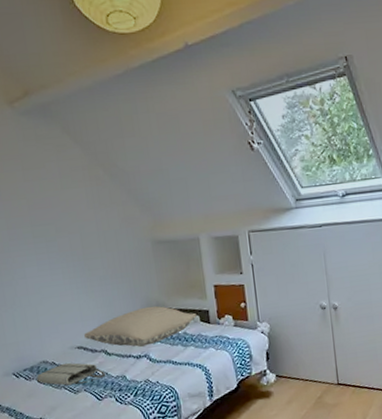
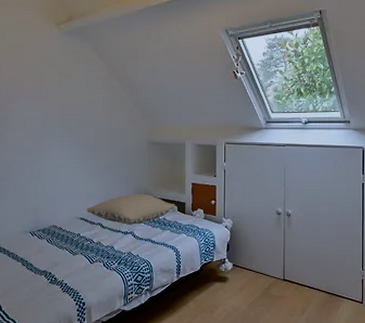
tote bag: present [36,362,105,386] -> none [47,229,98,248]

